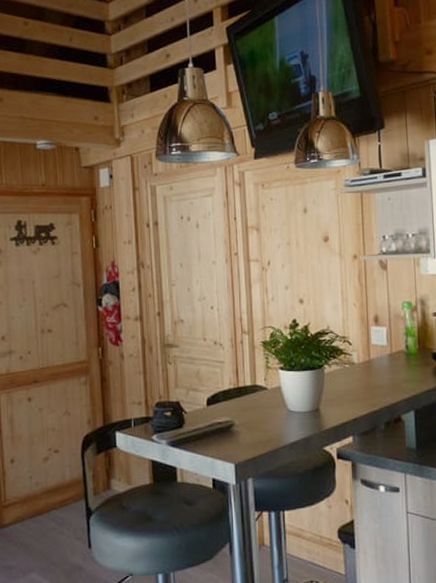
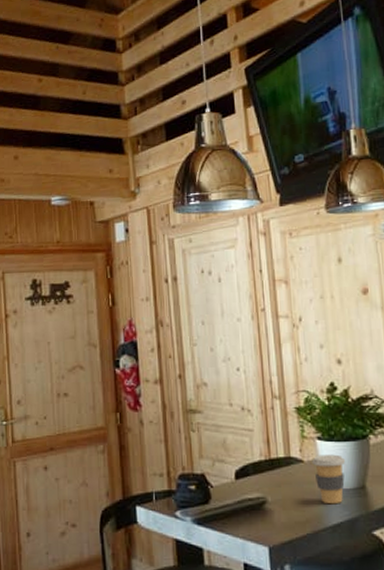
coffee cup: none [274,382,304,426] -> present [312,454,346,505]

